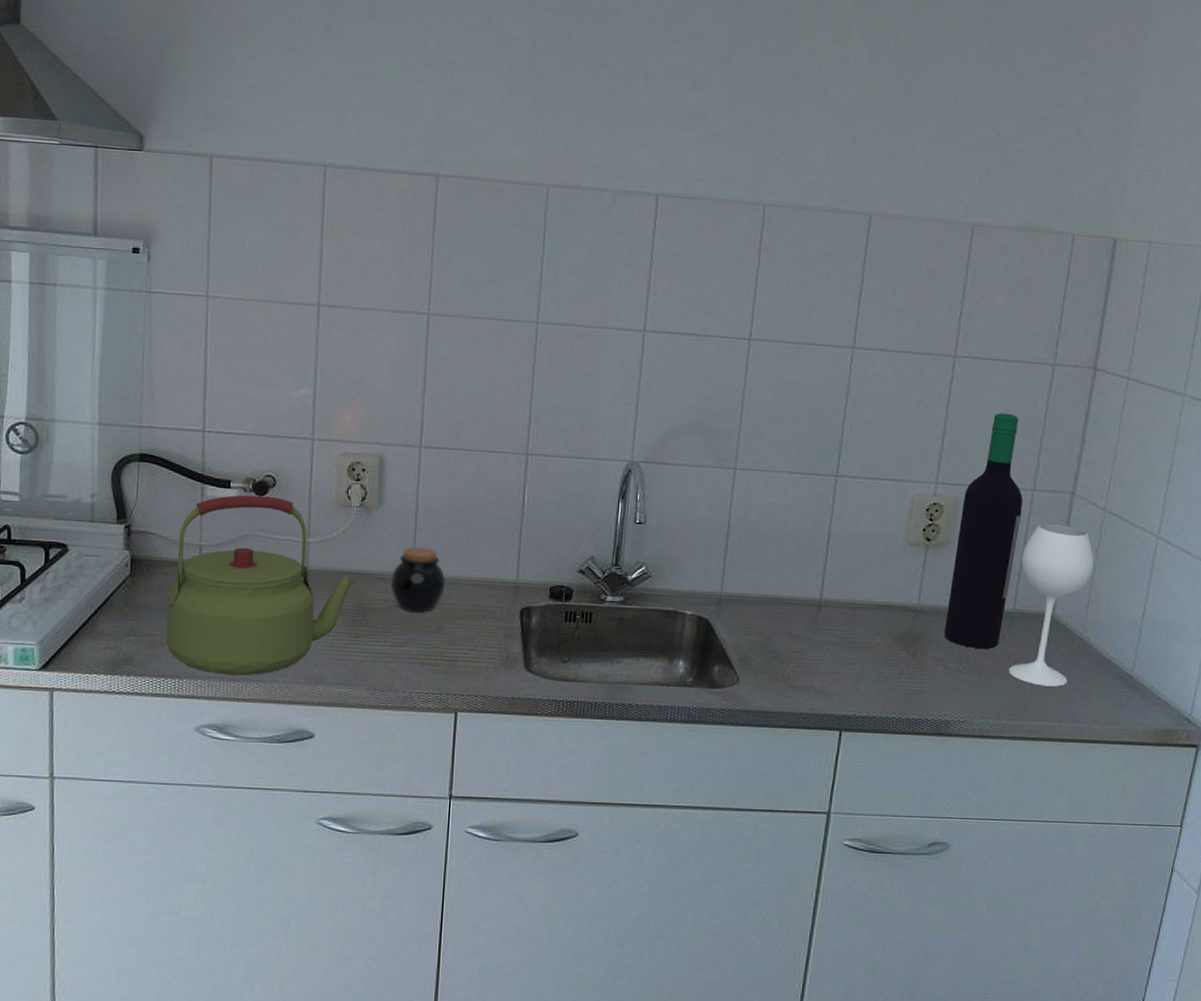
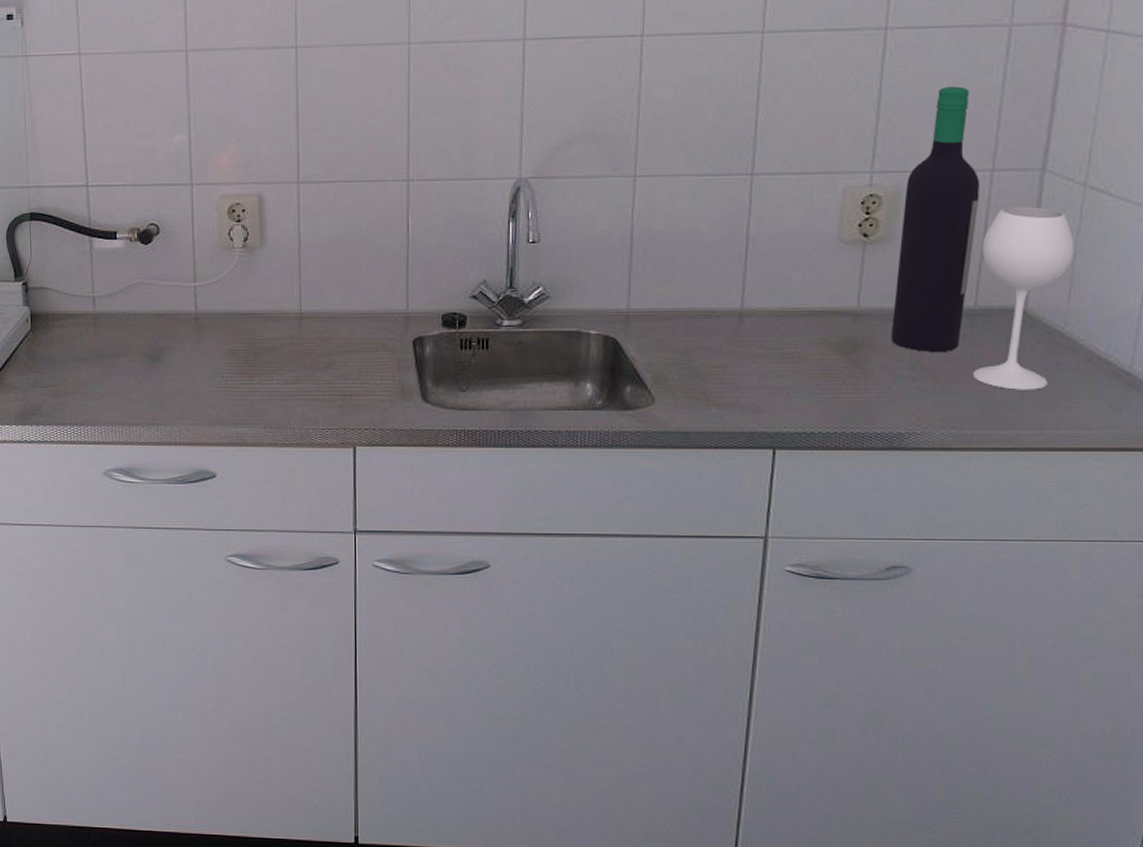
kettle: present [166,495,354,676] -> none [67,244,243,420]
jar: present [391,547,446,613] -> none [279,283,335,349]

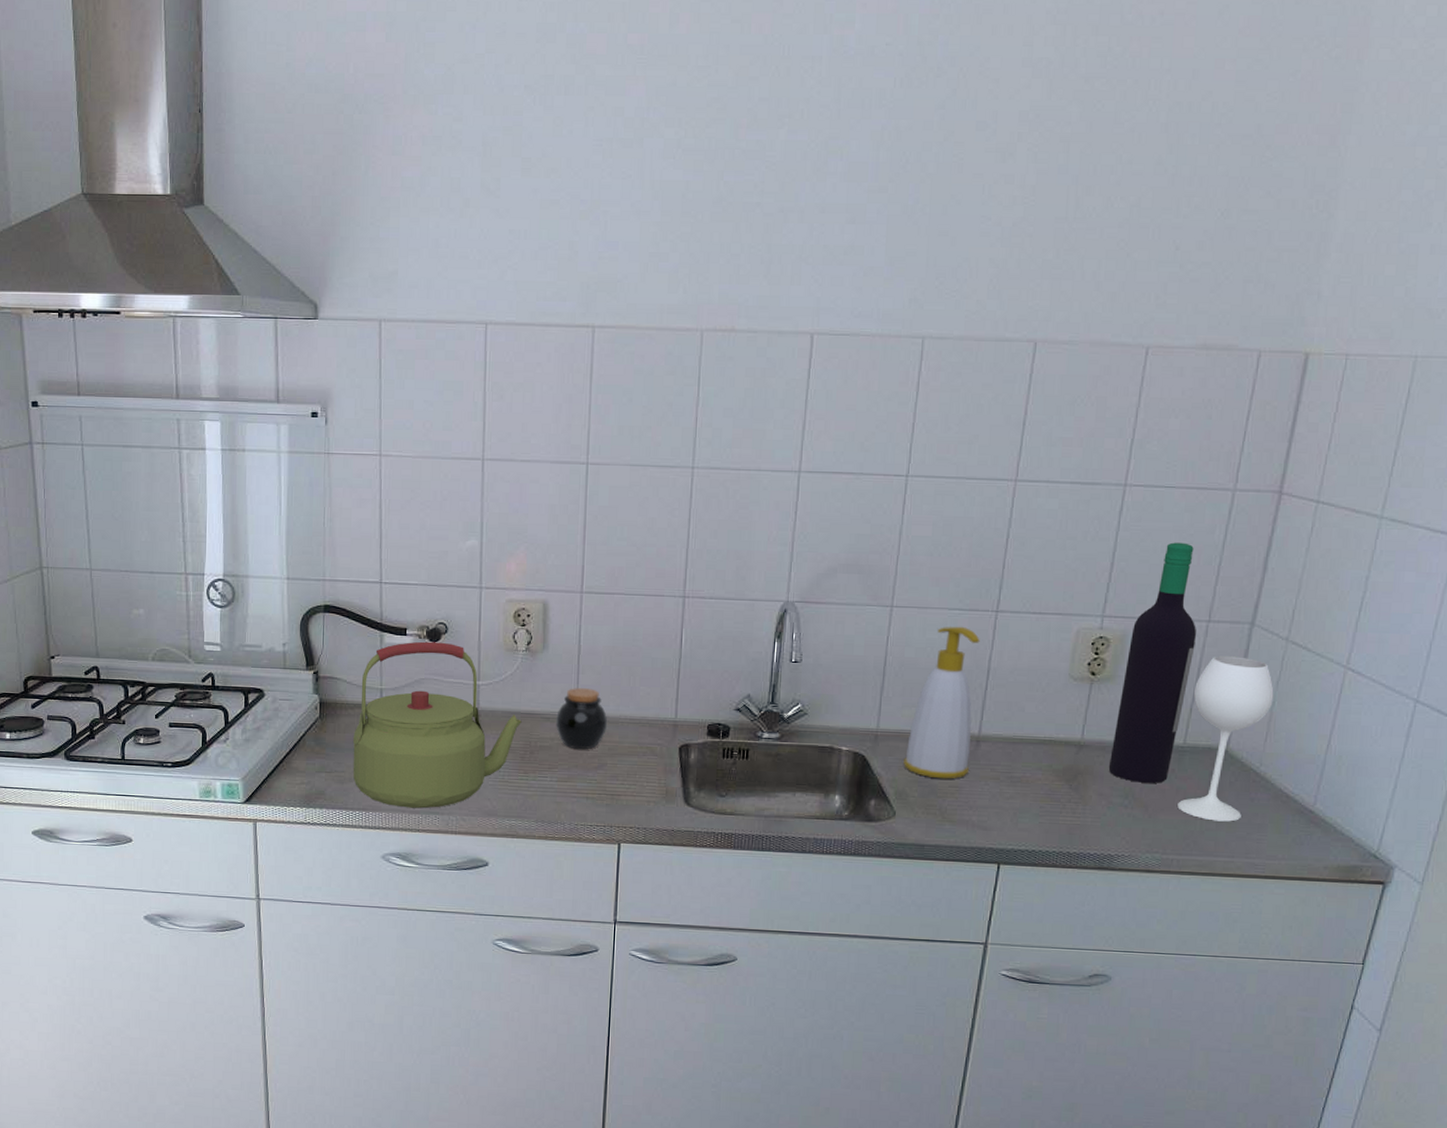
kettle: none [67,244,243,420] -> present [353,641,522,809]
jar: none [279,283,335,349] -> present [556,688,608,750]
soap bottle: none [660,193,735,359] -> present [904,626,980,779]

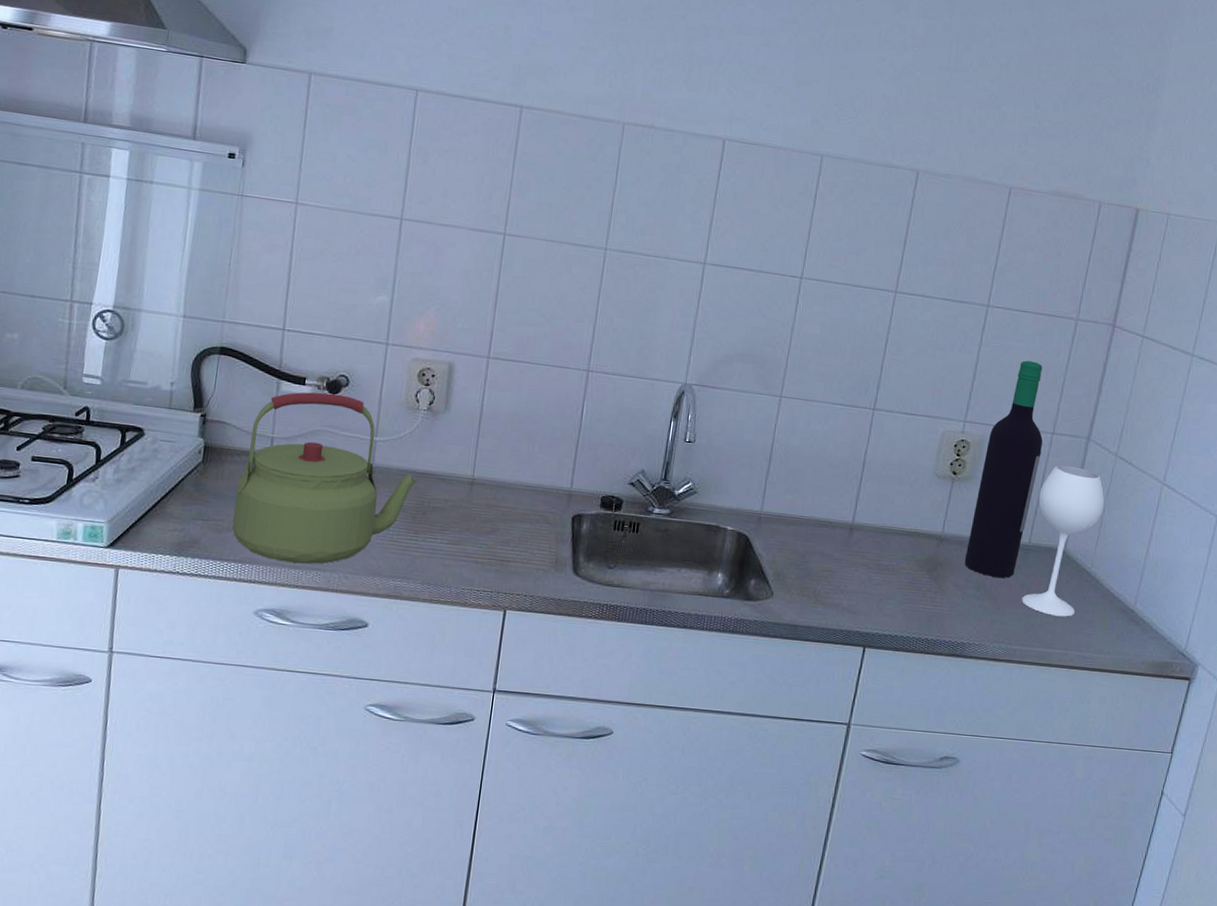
jar: present [556,688,608,750] -> none [451,451,504,514]
soap bottle: present [904,626,980,779] -> none [783,419,858,564]

